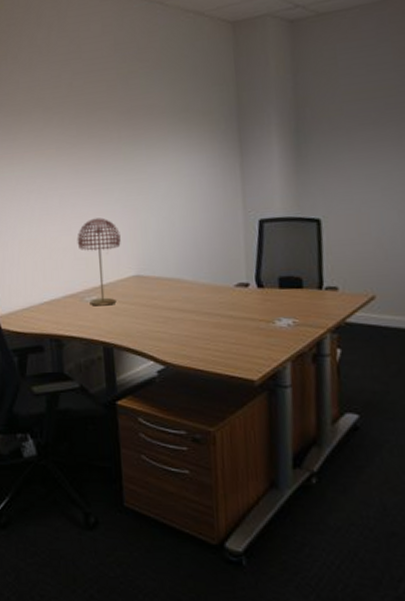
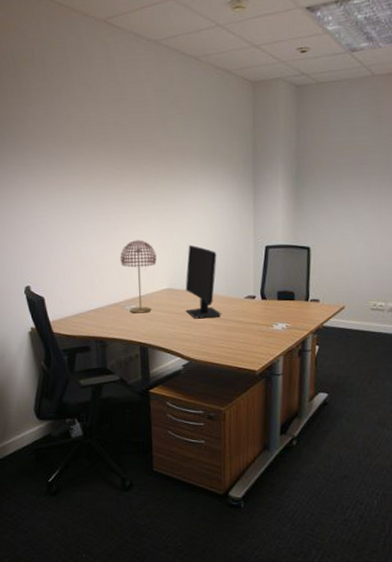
computer monitor: none [157,221,206,313] -> present [185,244,222,319]

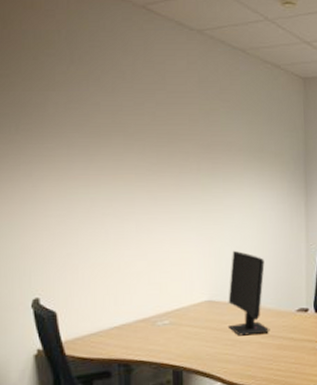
table lamp: present [120,240,157,314] -> none [152,244,195,331]

